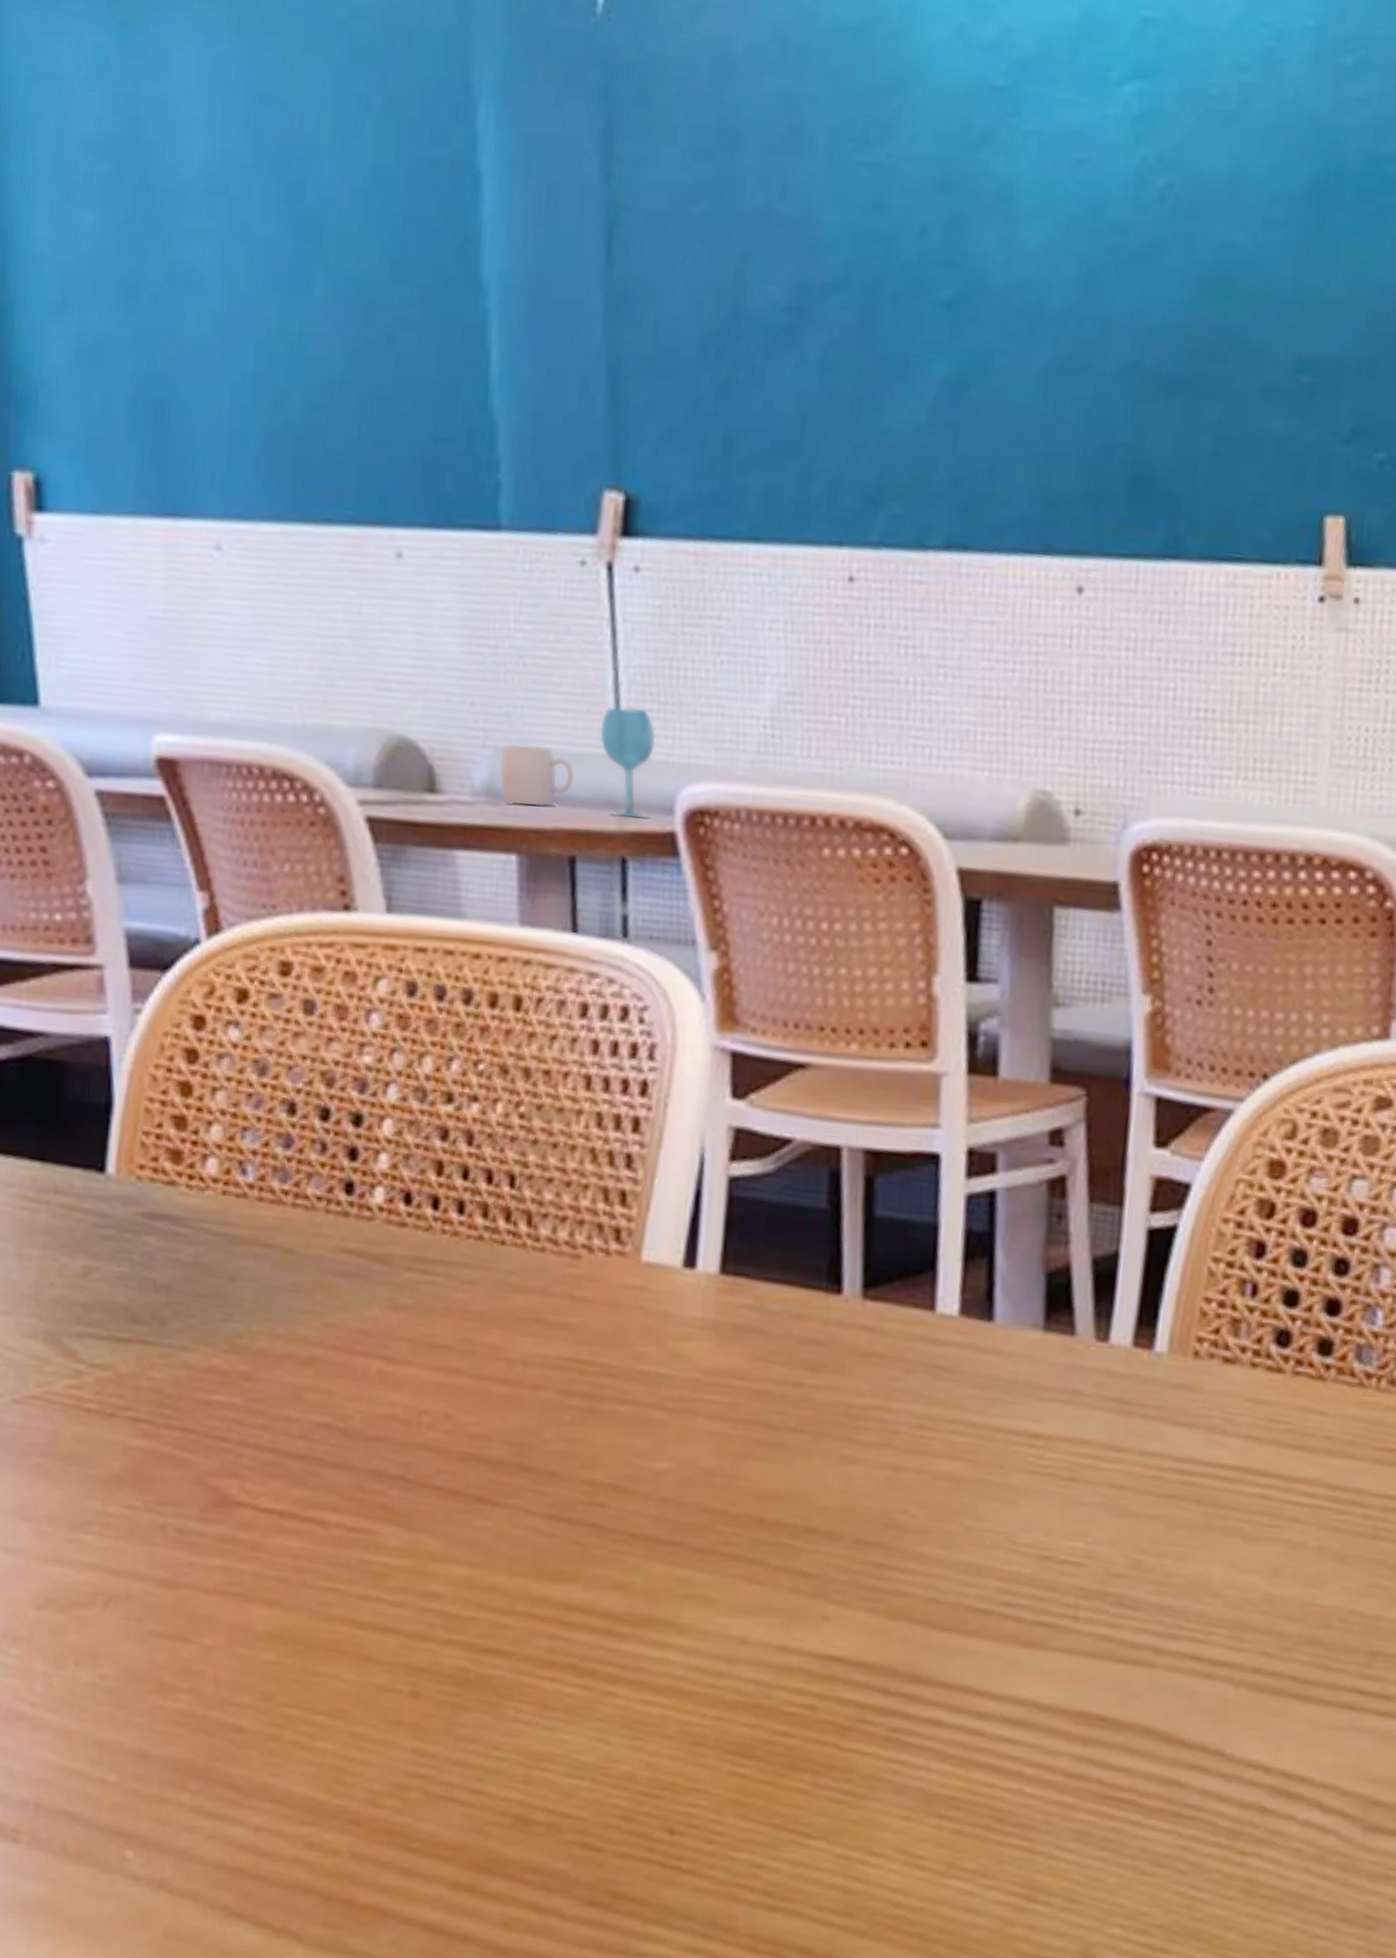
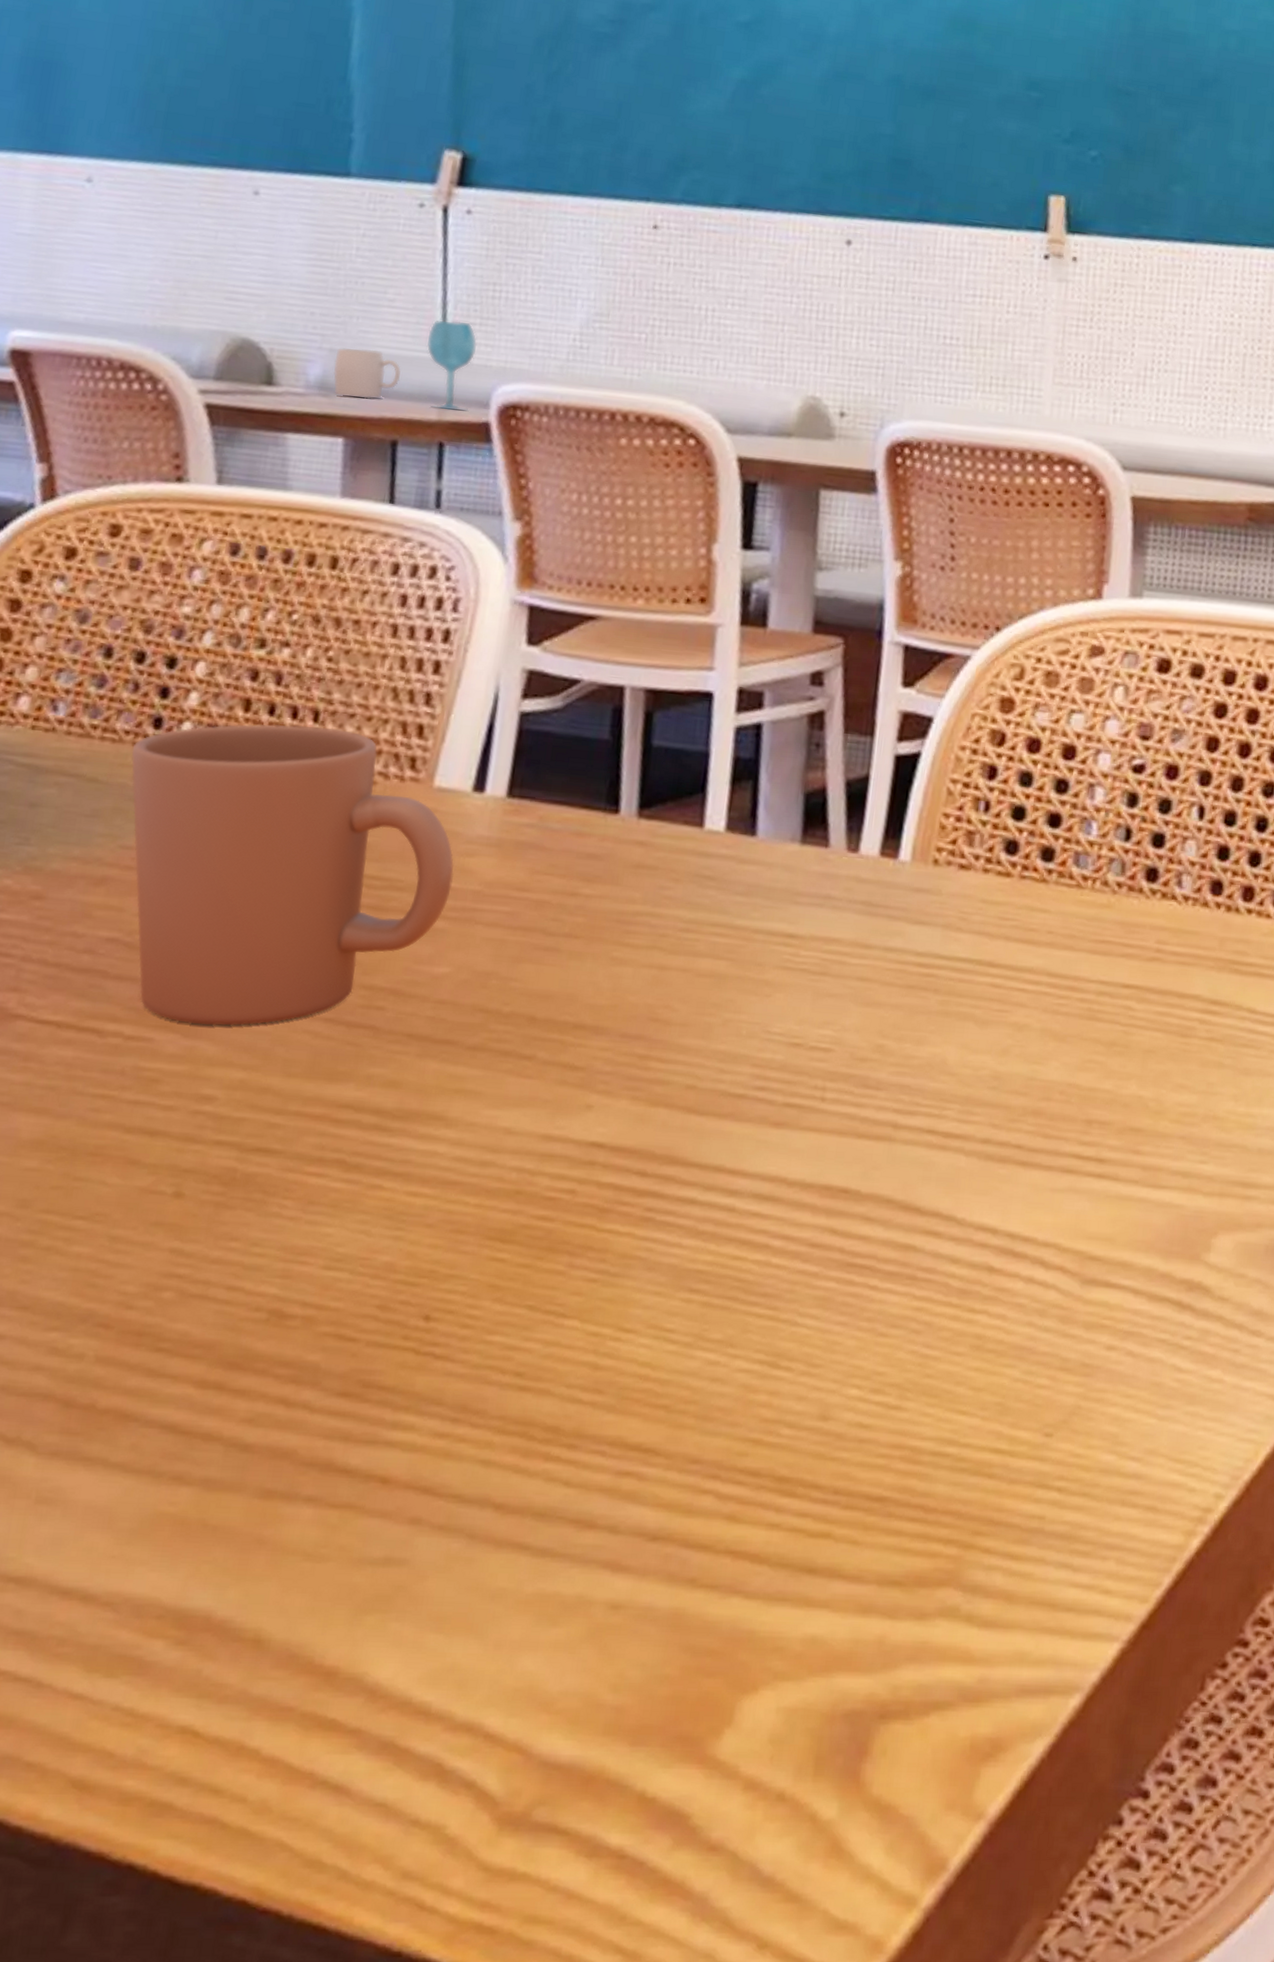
mug: none [325,1189,669,1520] -> present [131,724,454,1026]

